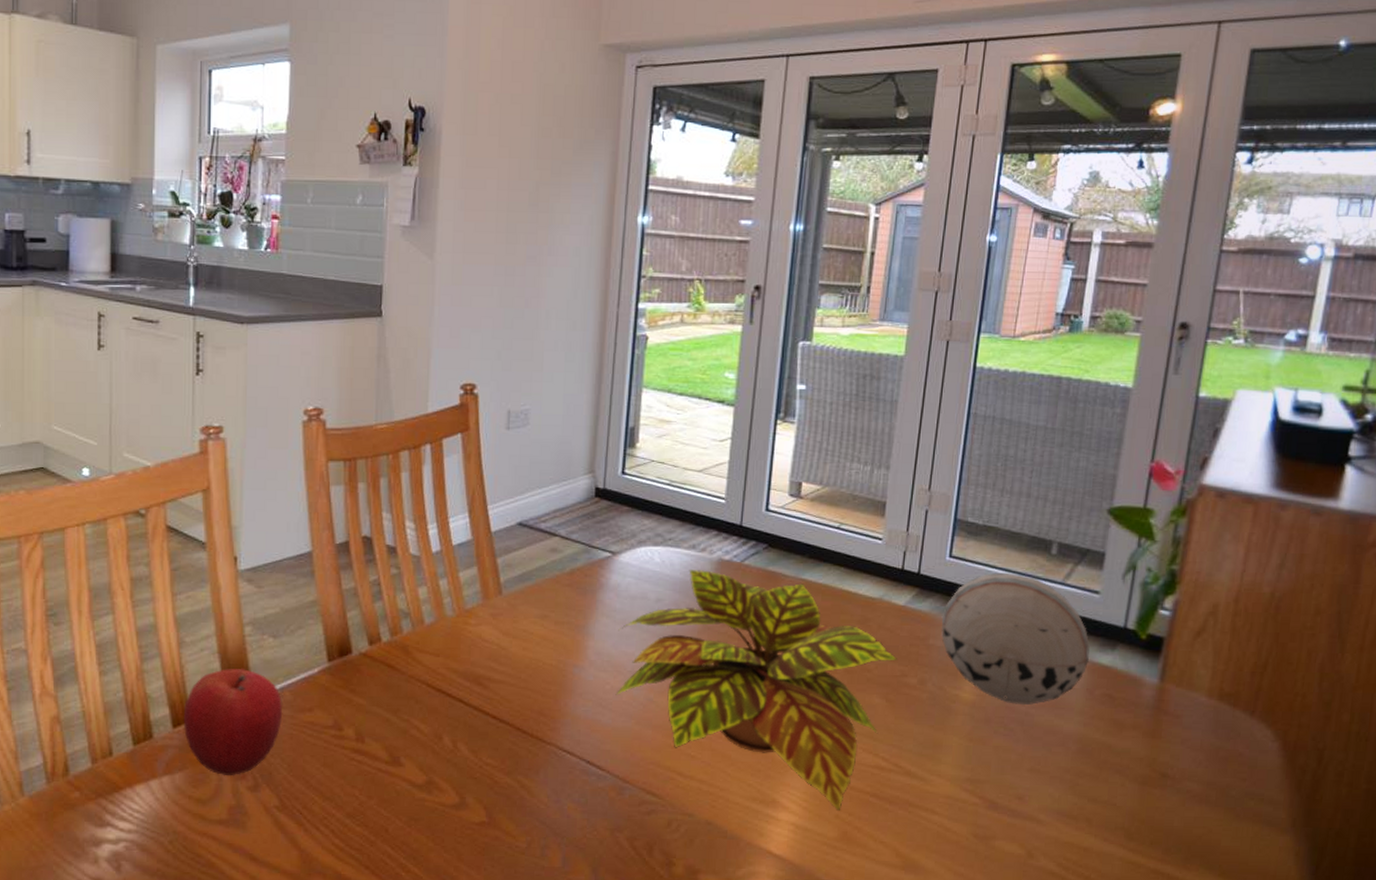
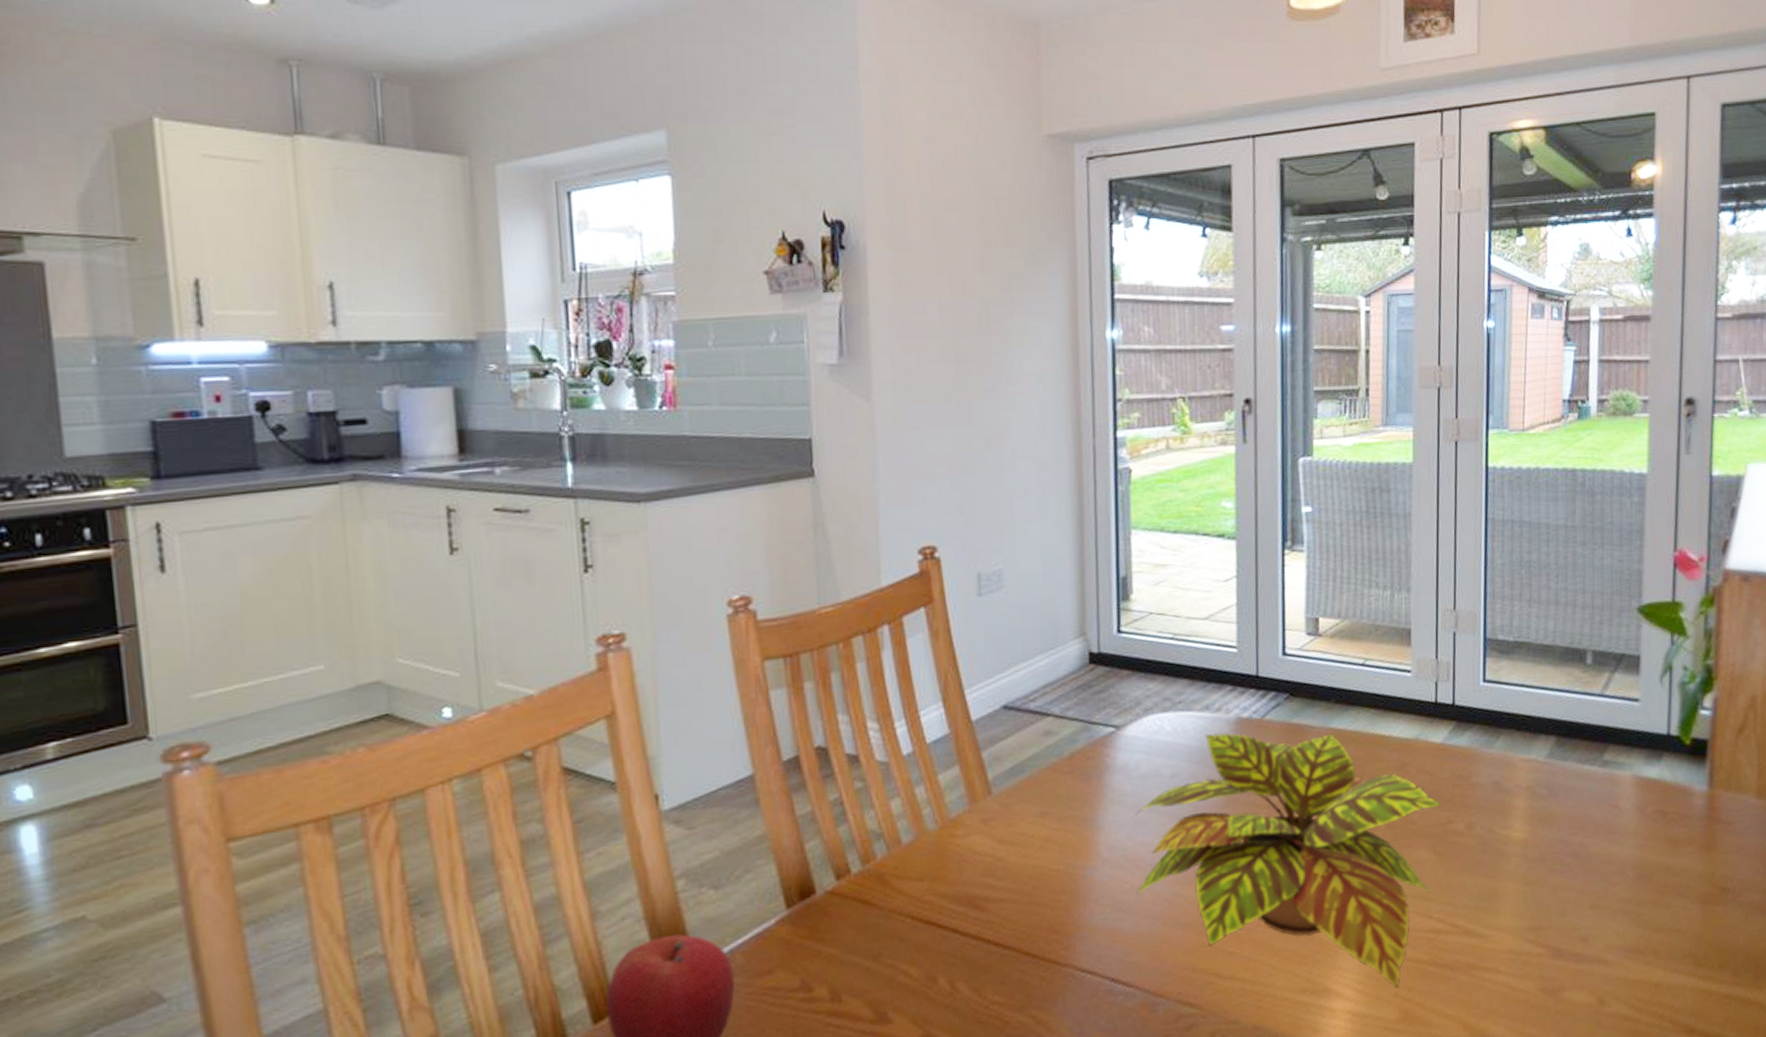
decorative ball: present [941,572,1090,706] -> none [1482,690,1638,836]

